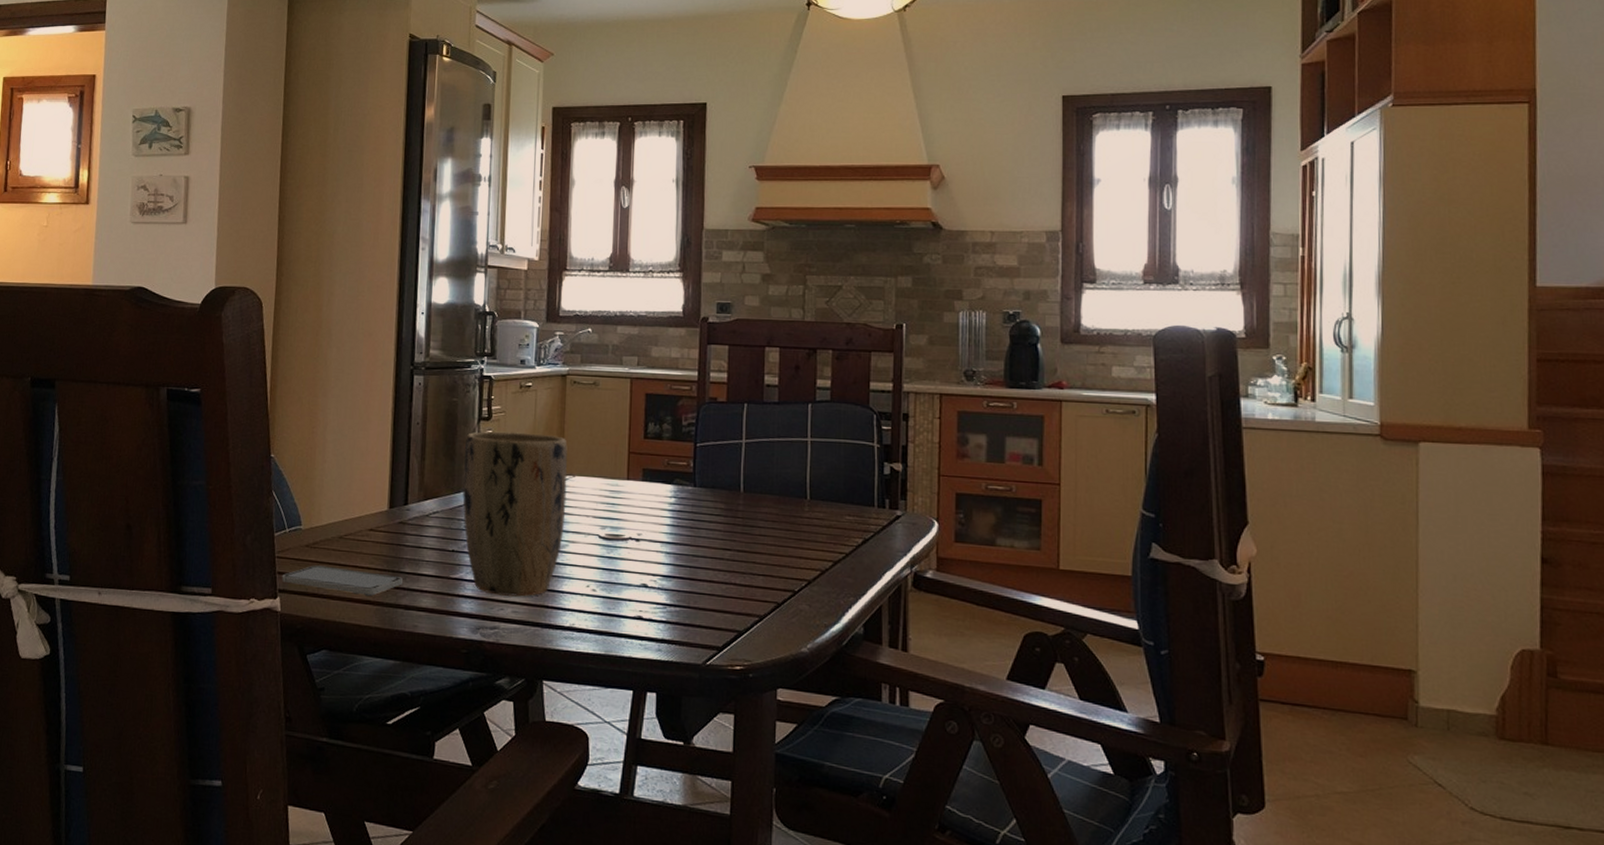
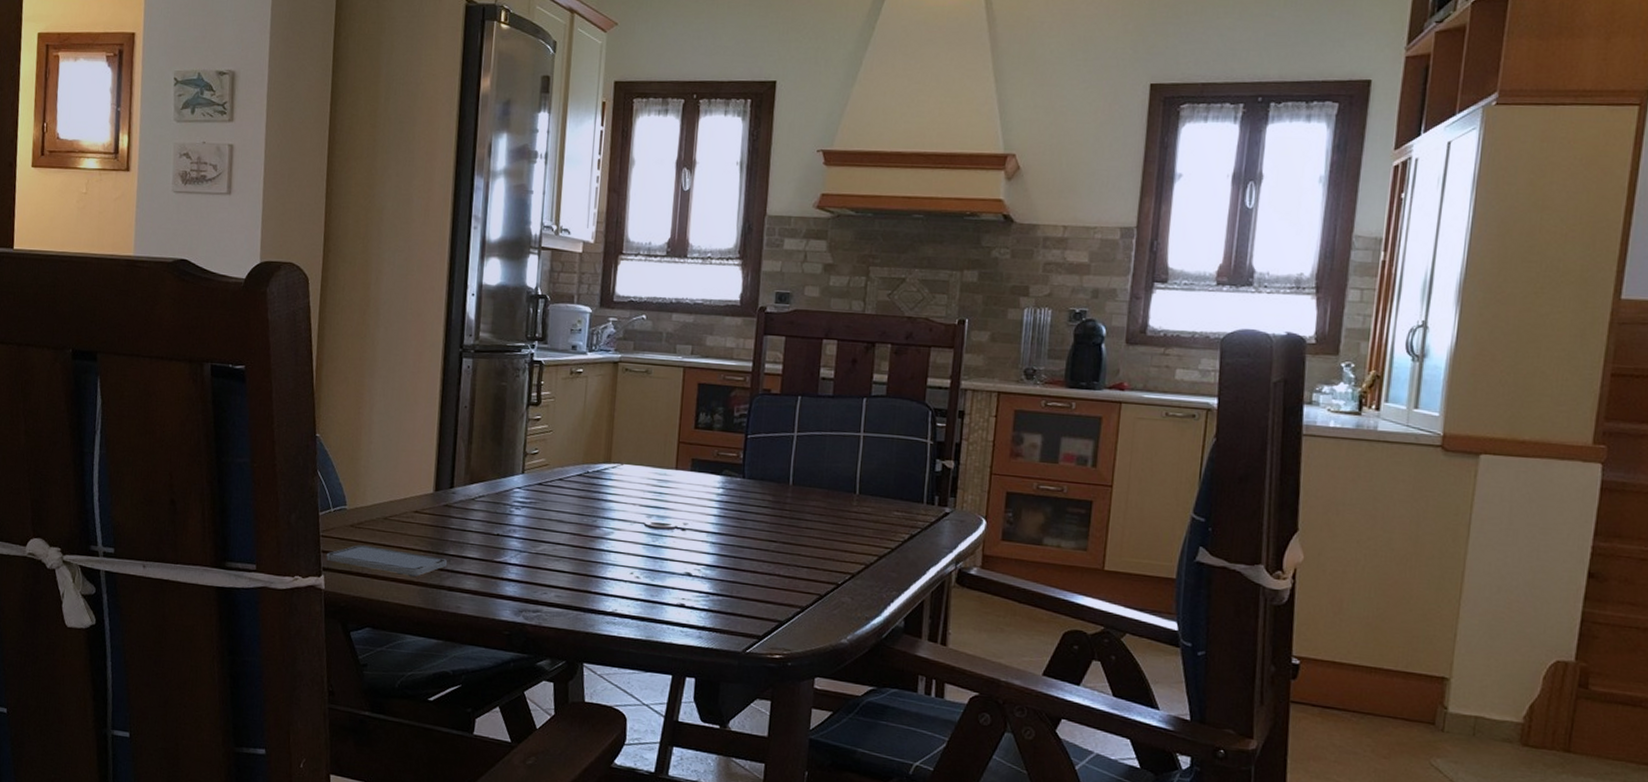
plant pot: present [462,431,568,597] -> none [509,417,617,582]

